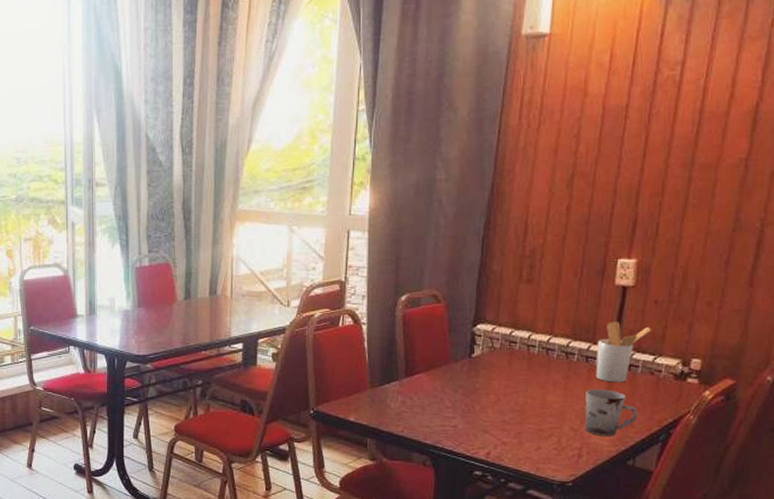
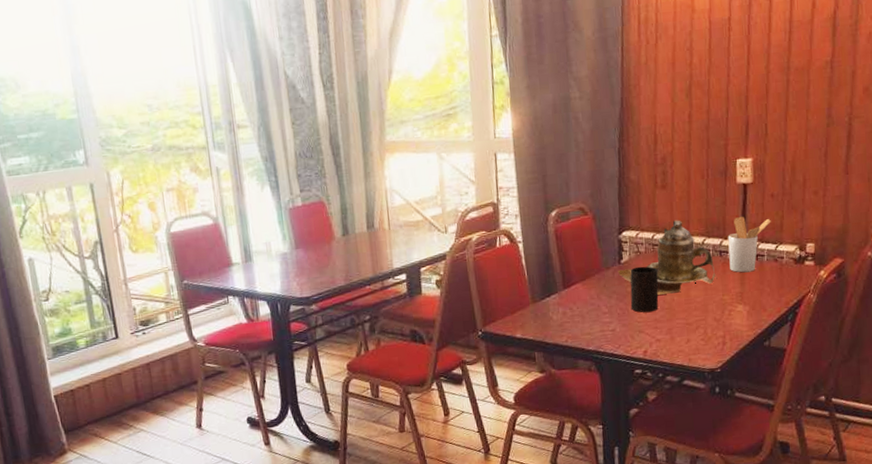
teapot: none [467,318,580,396] -> present [618,220,717,295]
cup: none [477,363,512,413] -> present [630,266,659,313]
cup: present [585,389,638,436] -> none [723,279,768,323]

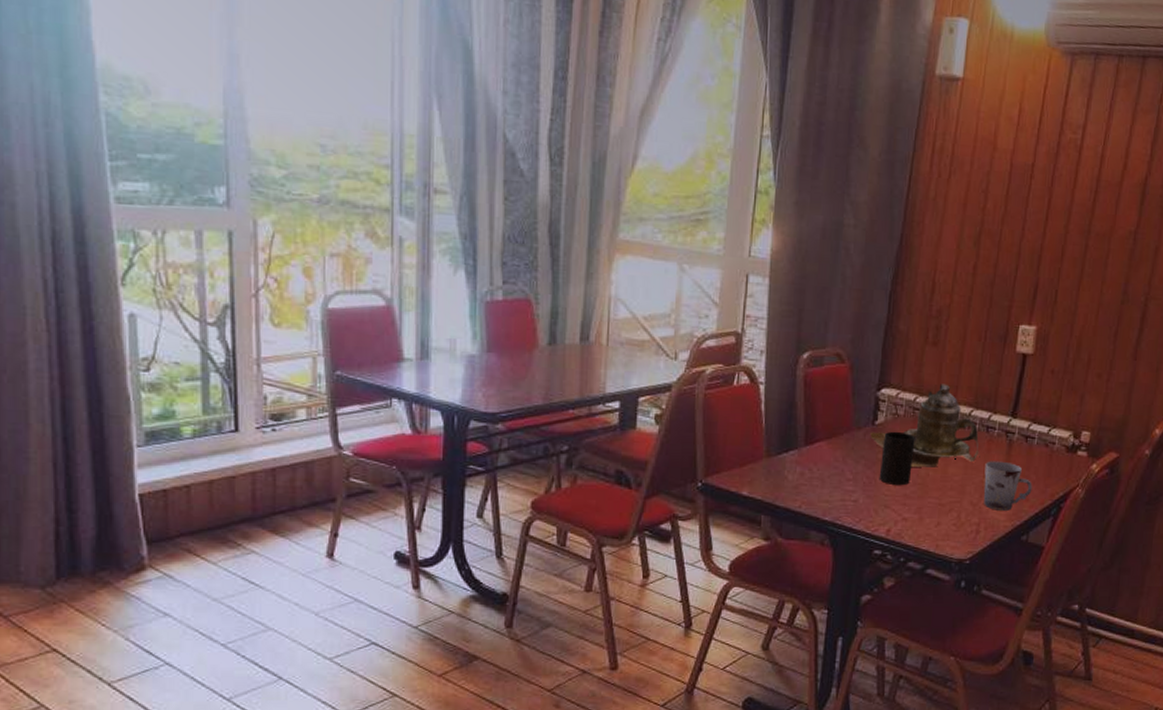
cup: none [723,279,768,323] -> present [983,461,1032,511]
utensil holder: present [728,216,771,273] -> none [995,390,1047,455]

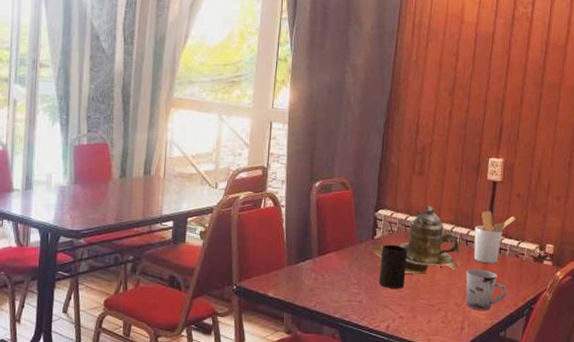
utensil holder: none [995,390,1047,455] -> present [474,210,516,264]

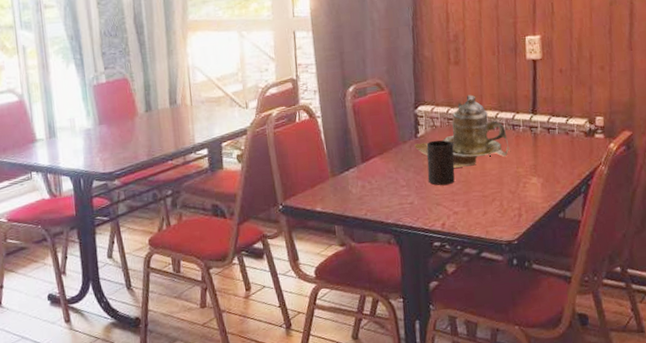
cup: present [466,269,507,311] -> none [516,152,561,195]
utensil holder: present [474,210,516,264] -> none [519,90,561,146]

